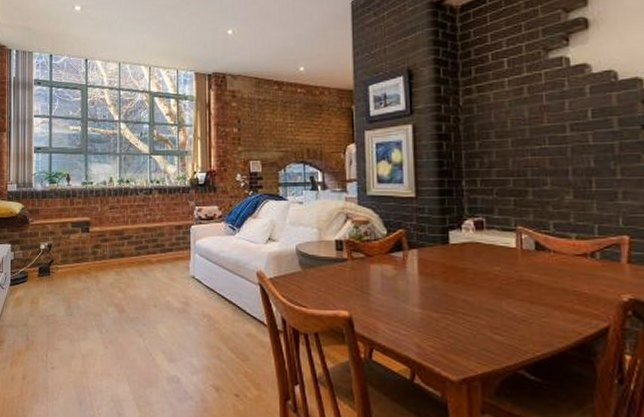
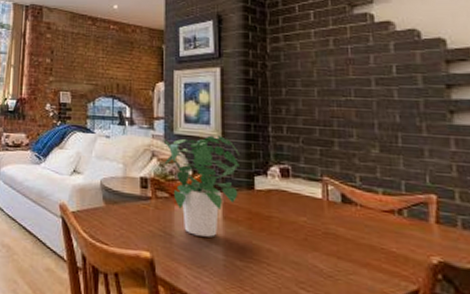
potted plant: none [356,194,434,293] -> present [163,135,239,237]

